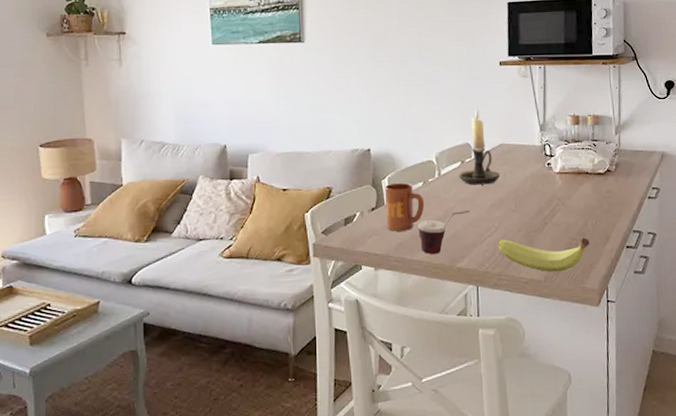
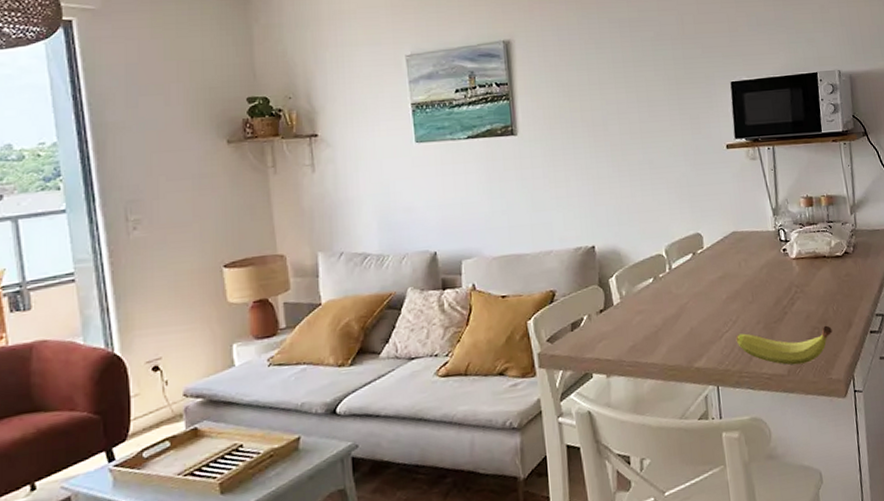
mug: present [385,183,425,231] -> none [613,280,657,334]
cup: present [418,211,471,254] -> none [650,305,706,356]
candle holder: present [459,107,500,185] -> none [691,194,735,278]

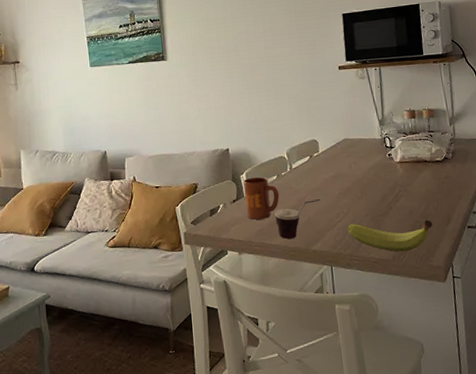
mug: none [613,280,657,334] -> present [244,177,280,220]
cup: none [650,305,706,356] -> present [274,199,321,239]

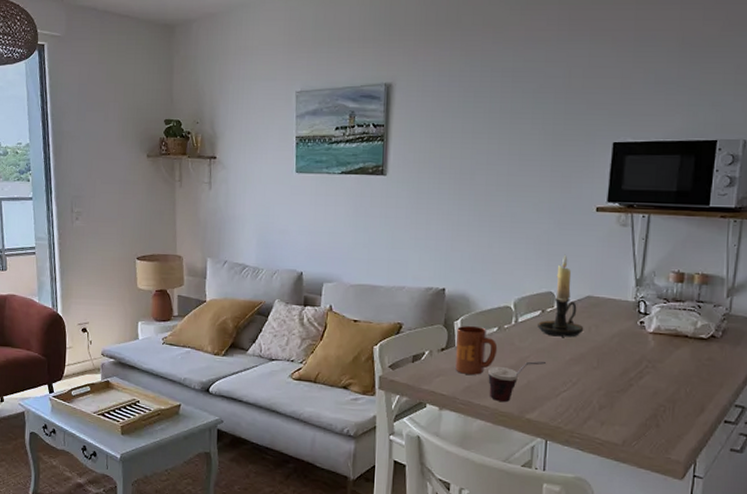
candle holder: none [308,107,346,177] -> present [538,254,584,337]
fruit: present [347,220,433,252] -> none [572,396,680,438]

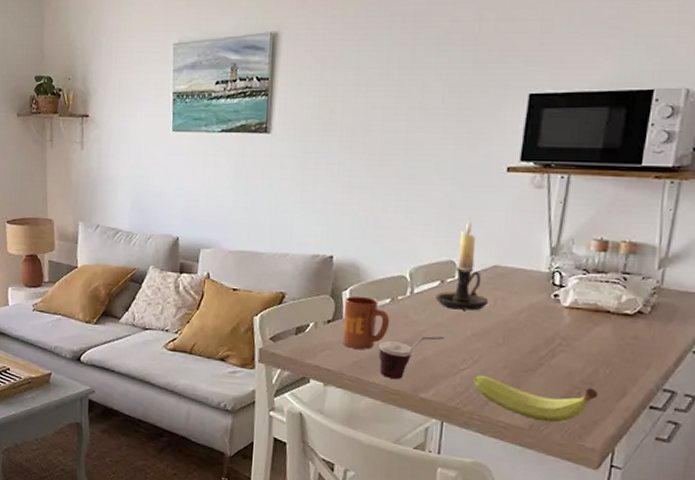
fruit: none [572,396,680,438] -> present [473,375,598,423]

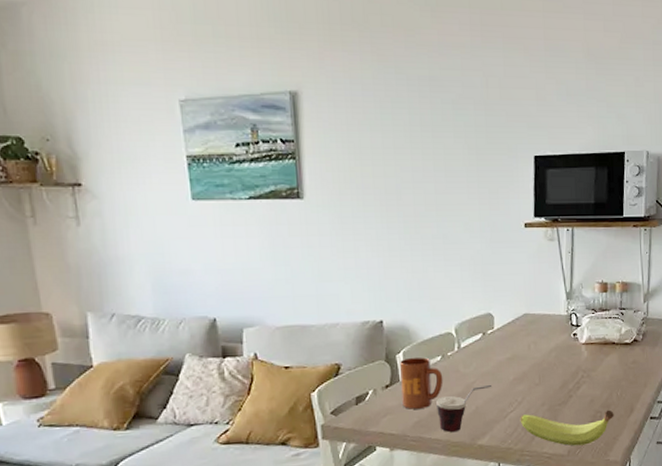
candle holder: present [436,219,489,311] -> none [480,273,524,358]

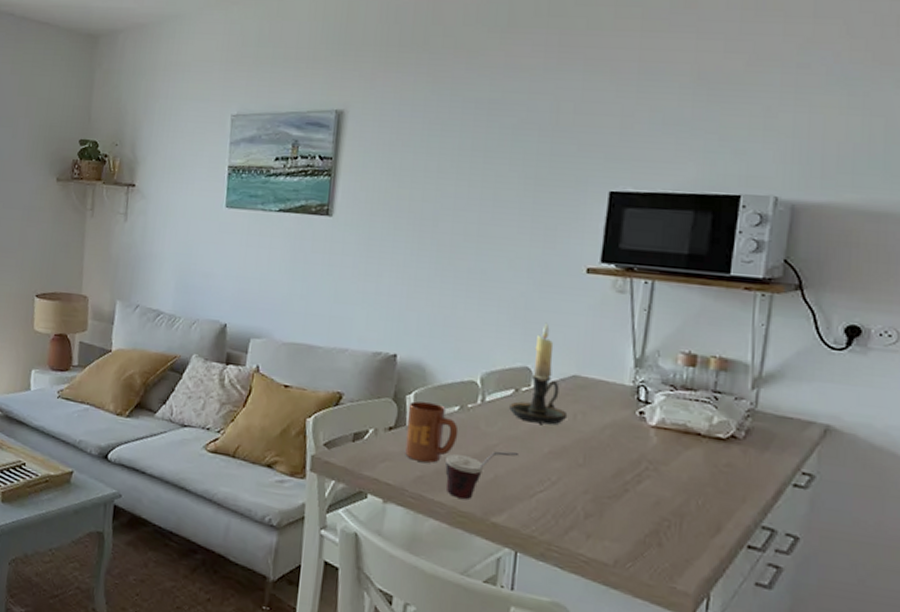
candle holder: none [480,273,524,358] -> present [509,322,568,425]
fruit: present [520,410,614,446] -> none [551,499,690,560]

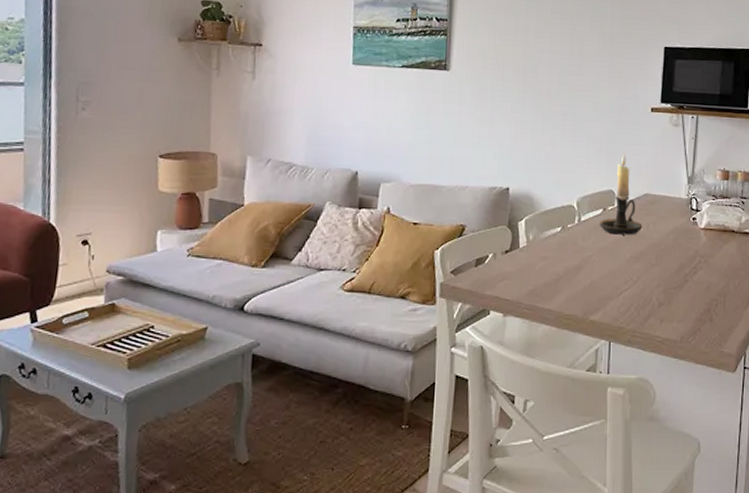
mug: present [405,401,459,463] -> none [520,226,562,277]
cup: present [445,451,520,499] -> none [552,261,609,304]

